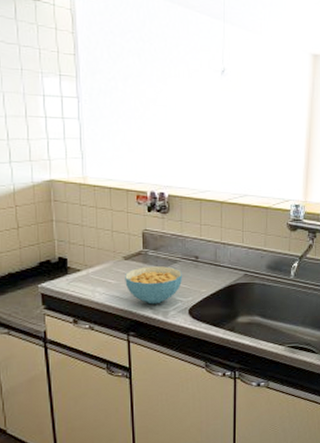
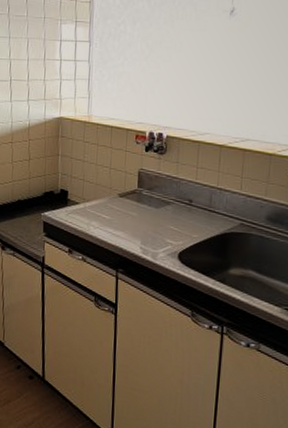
cereal bowl: present [125,266,183,304] -> none [118,205,175,244]

